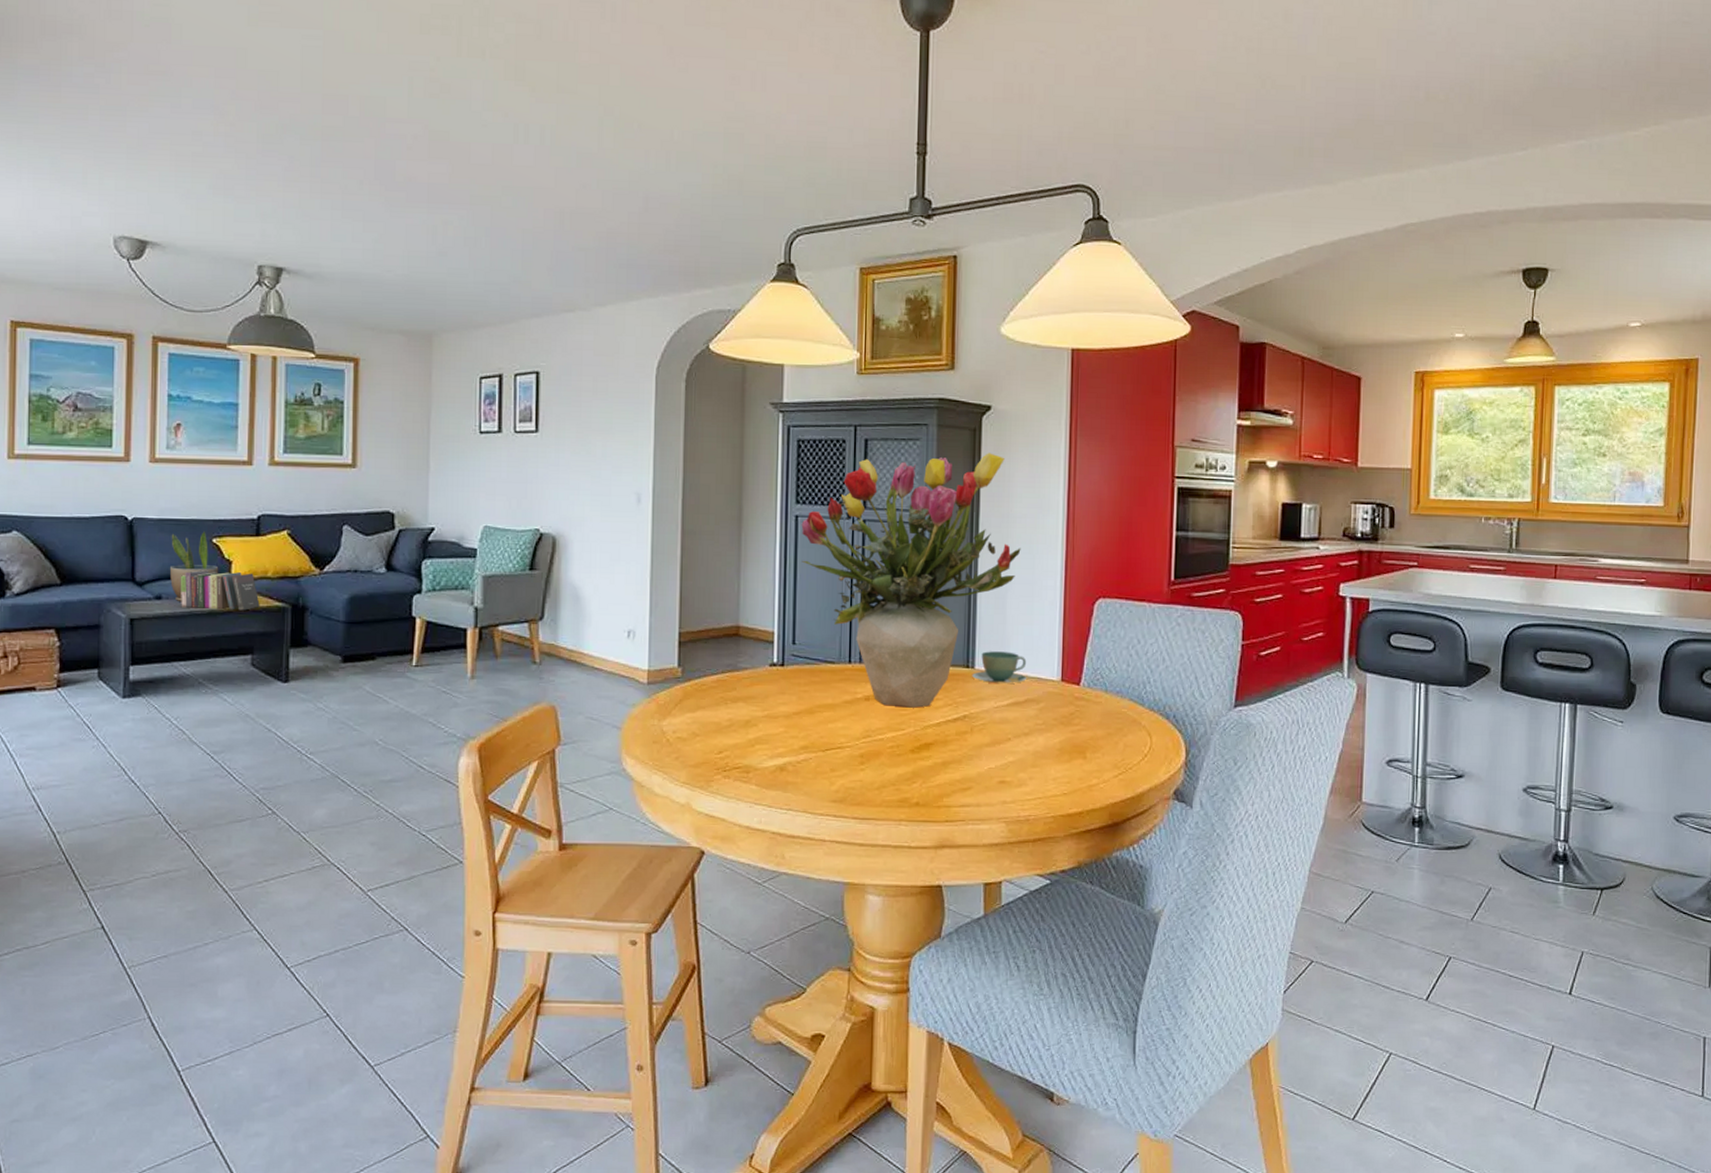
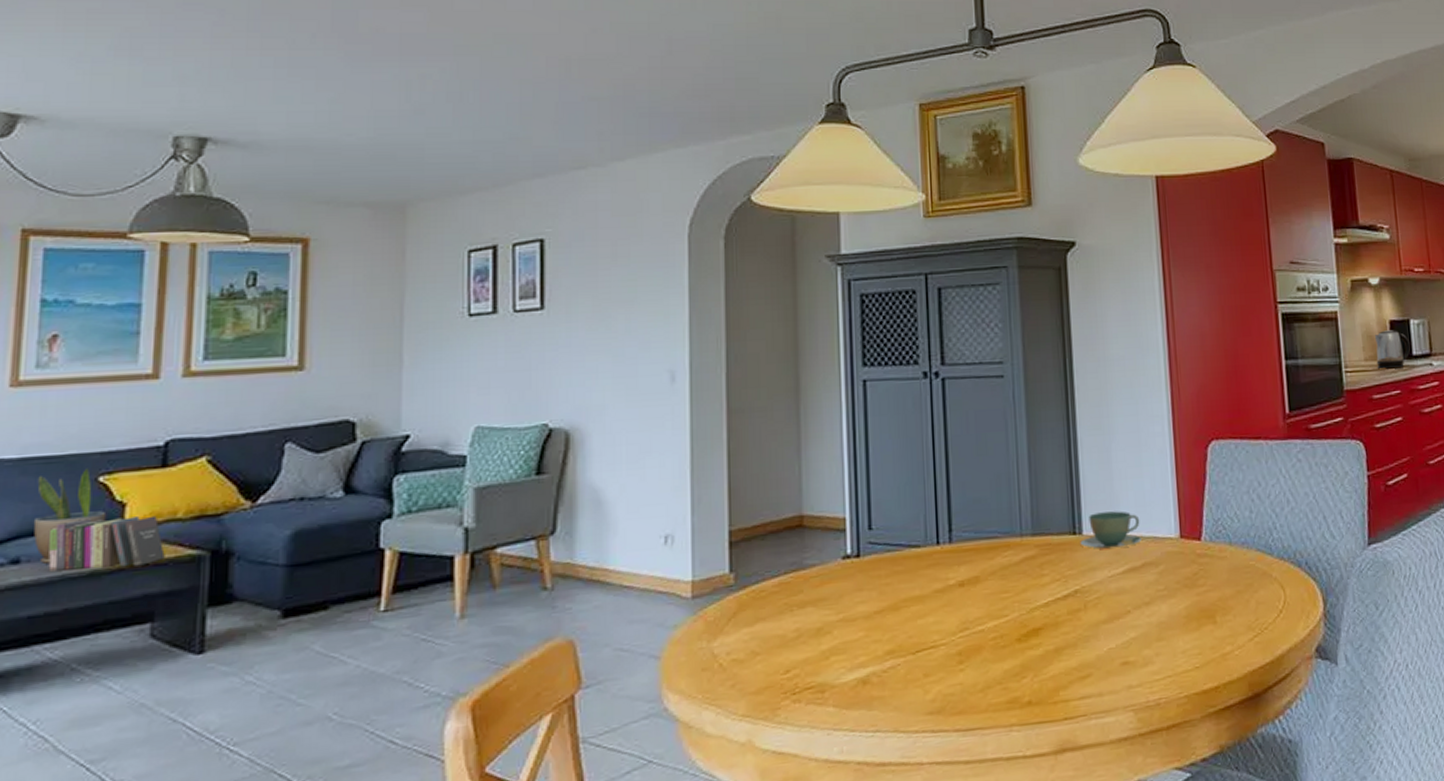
flower arrangement: present [801,453,1021,708] -> none [870,292,1122,590]
kettle: none [1264,512,1299,550] -> present [1375,330,1411,370]

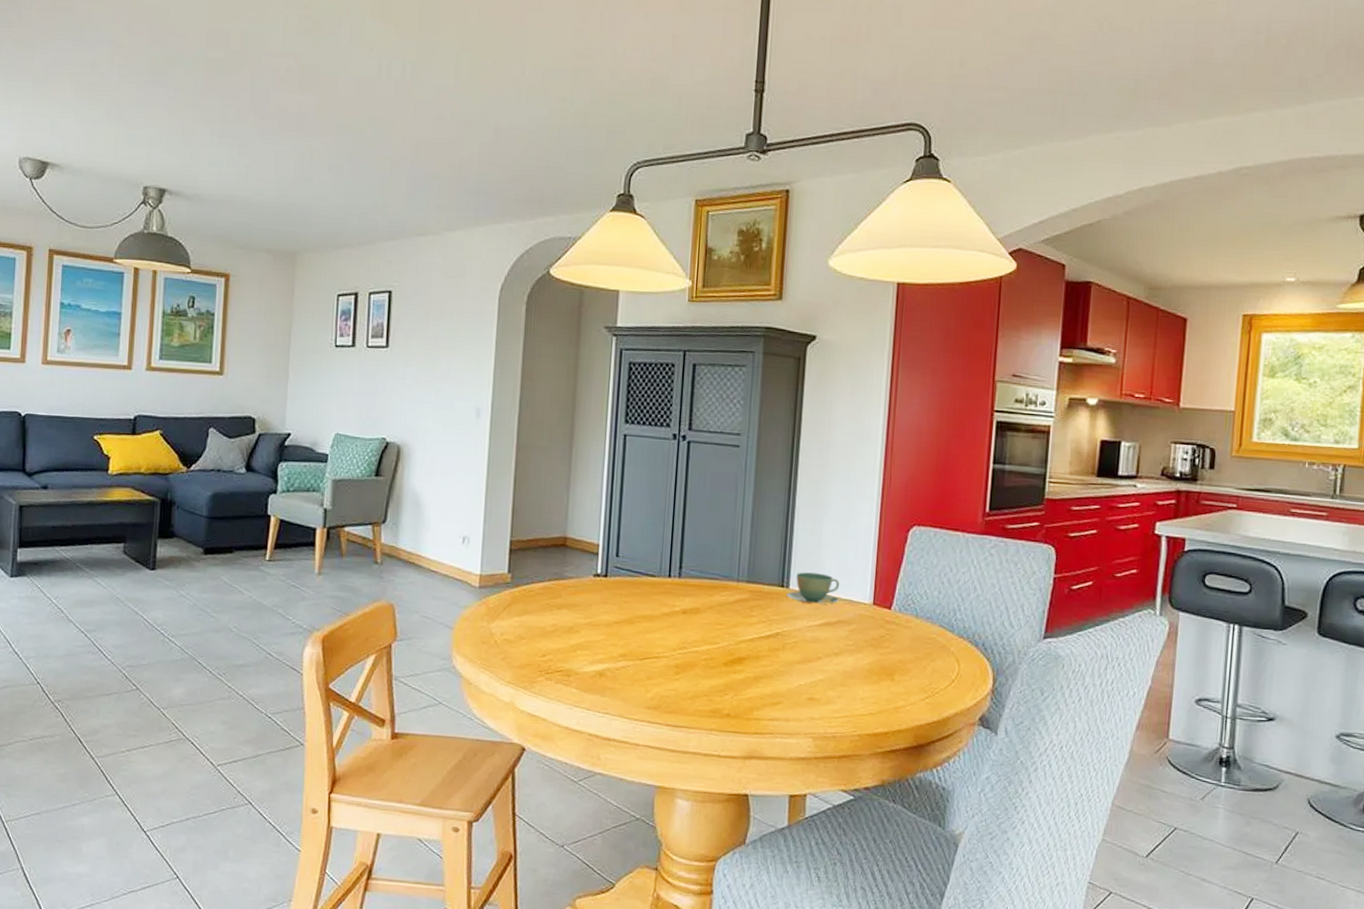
potted plant: present [33,468,107,565] -> none [55,428,99,493]
books: present [48,515,165,572] -> none [64,464,133,503]
kettle: present [1375,330,1411,370] -> none [1080,449,1117,487]

